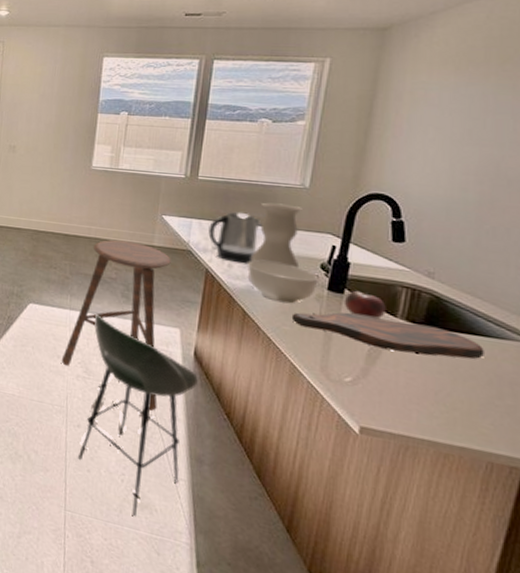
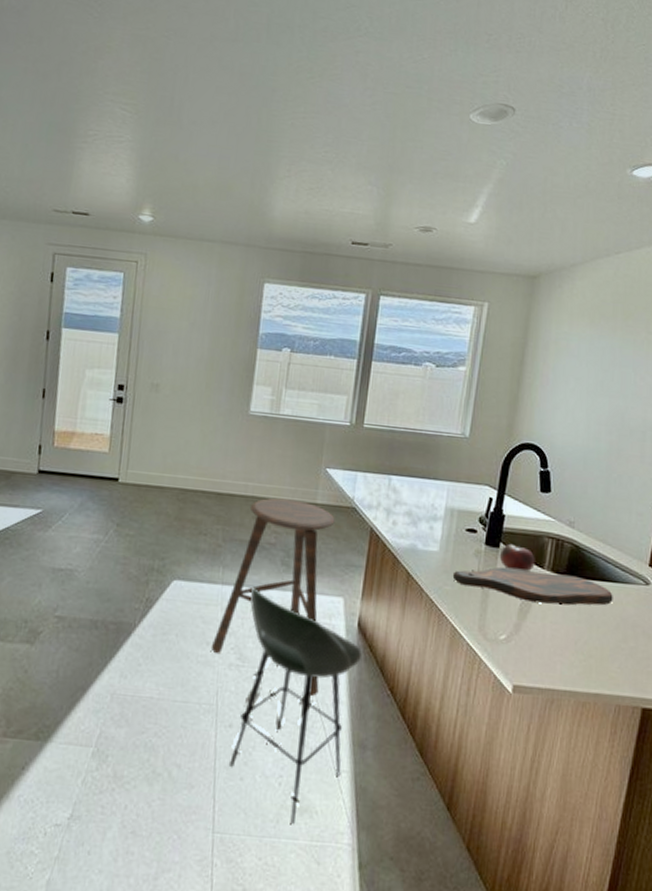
kettle: present [208,211,261,264] -> none [373,463,424,521]
bowl: present [247,260,319,304] -> none [411,516,477,562]
vase: present [251,202,304,268] -> none [415,453,464,523]

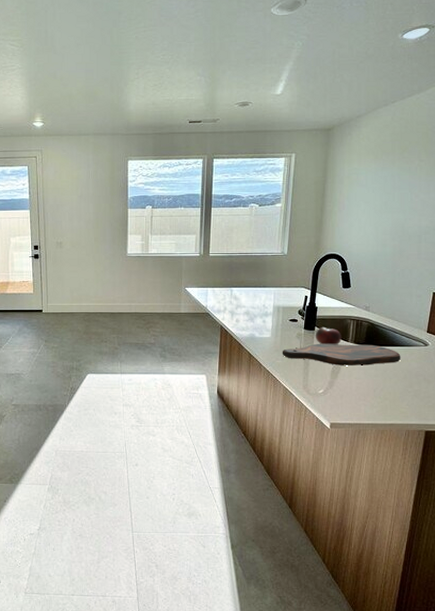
bar stool: present [210,497,335,696] -> none [118,312,195,441]
bar stool: present [230,588,362,824] -> none [139,374,221,523]

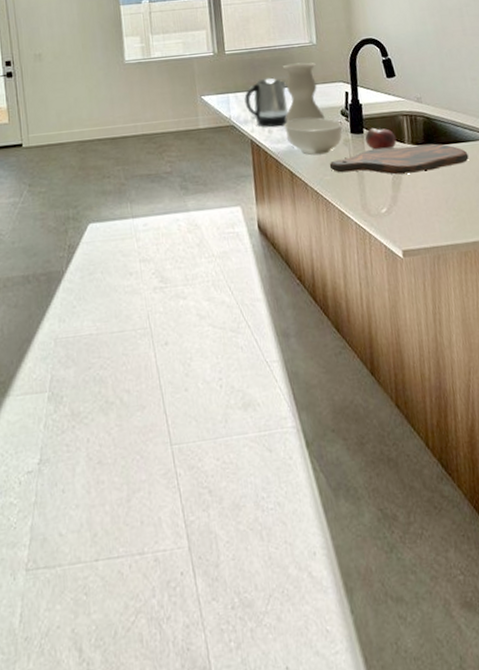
kettle: none [220,278,256,318] -> present [244,77,289,127]
bowl: none [250,314,298,343] -> present [284,117,343,155]
vase: none [252,269,285,316] -> present [282,62,326,123]

